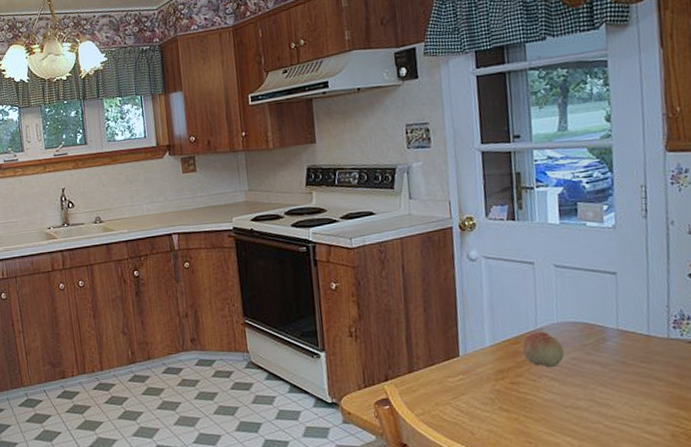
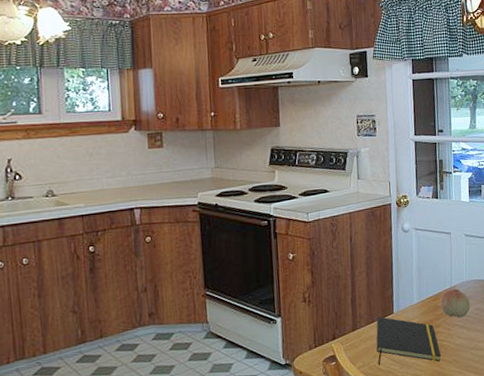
notepad: none [438,359,524,419] -> present [376,317,441,366]

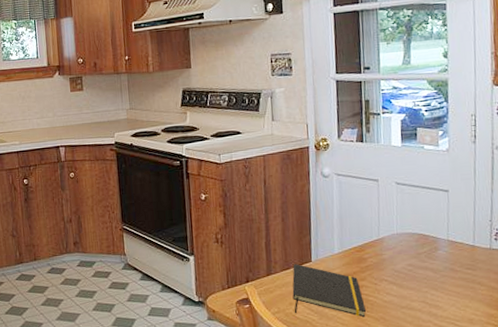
fruit: present [440,288,470,318] -> none [366,241,402,273]

